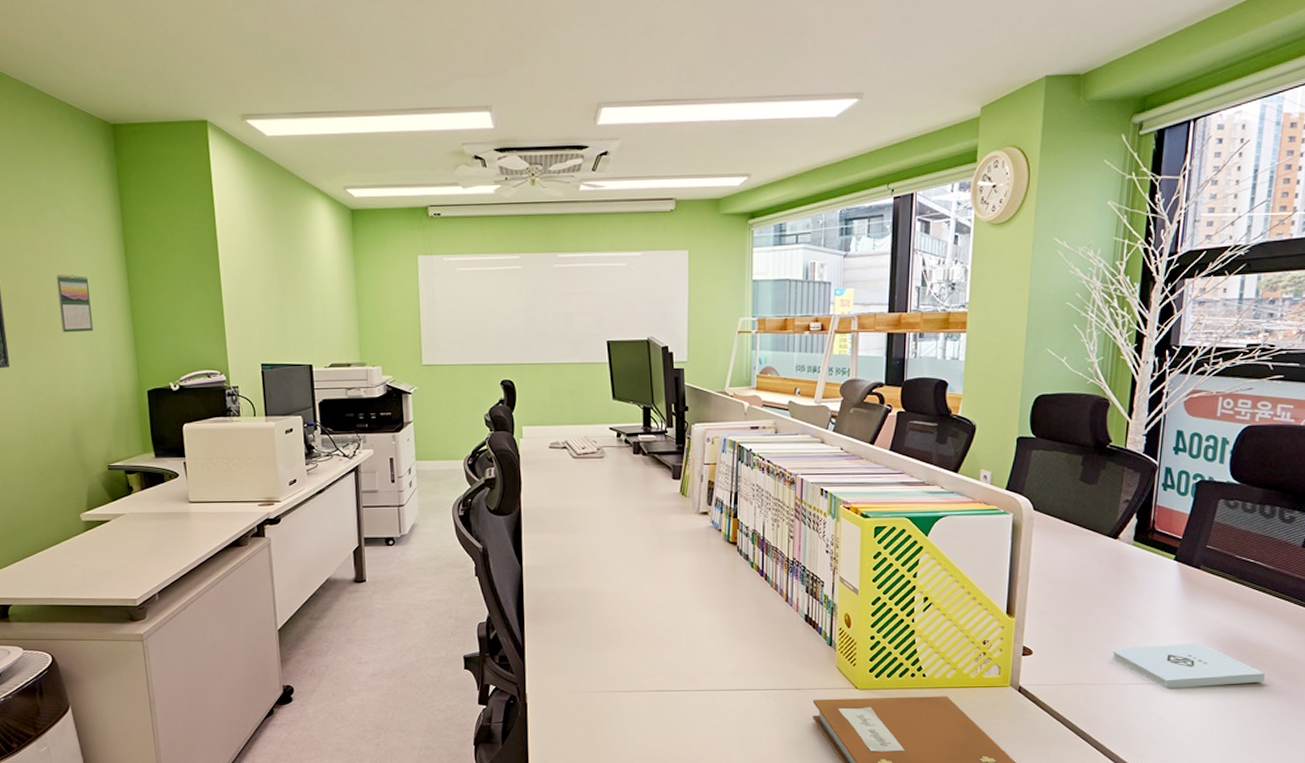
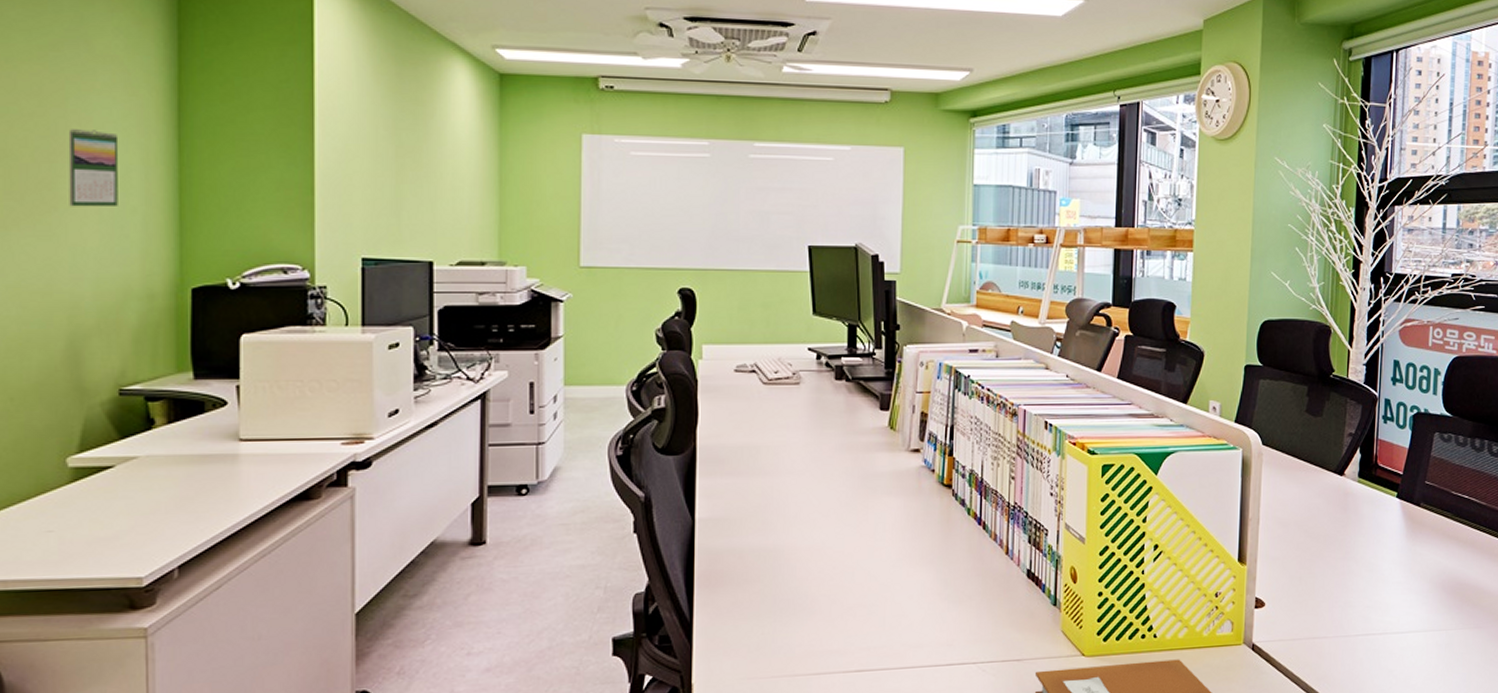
notepad: present [1112,644,1265,688] -> none [1342,587,1484,638]

